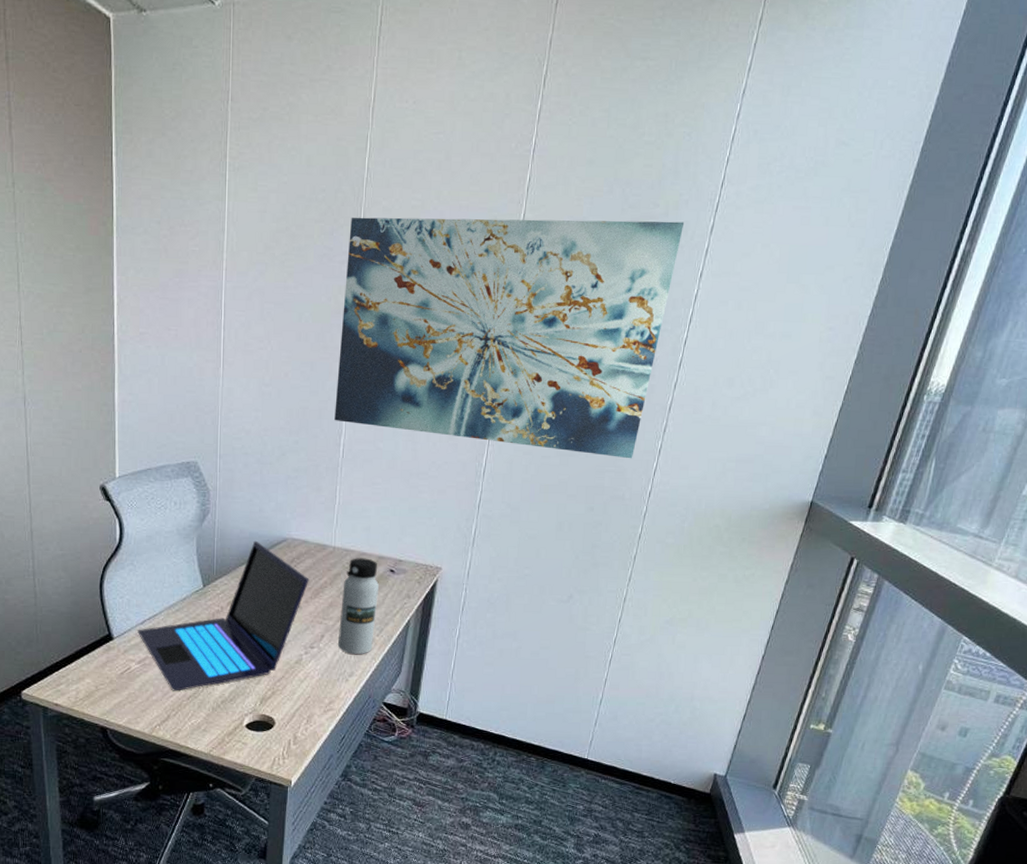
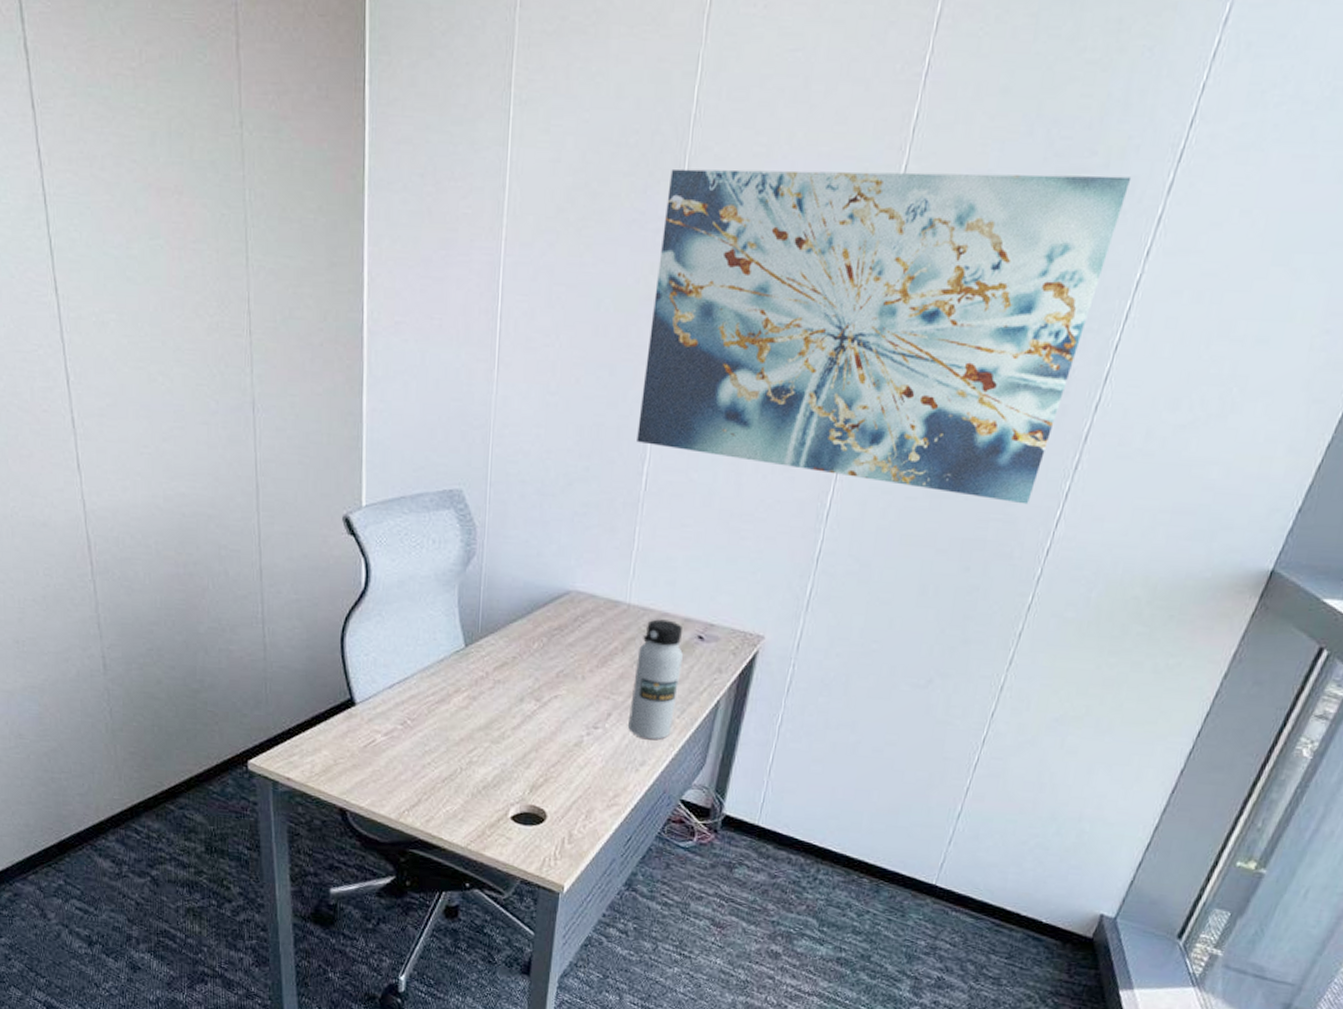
laptop: present [138,540,309,691] -> none [385,592,596,772]

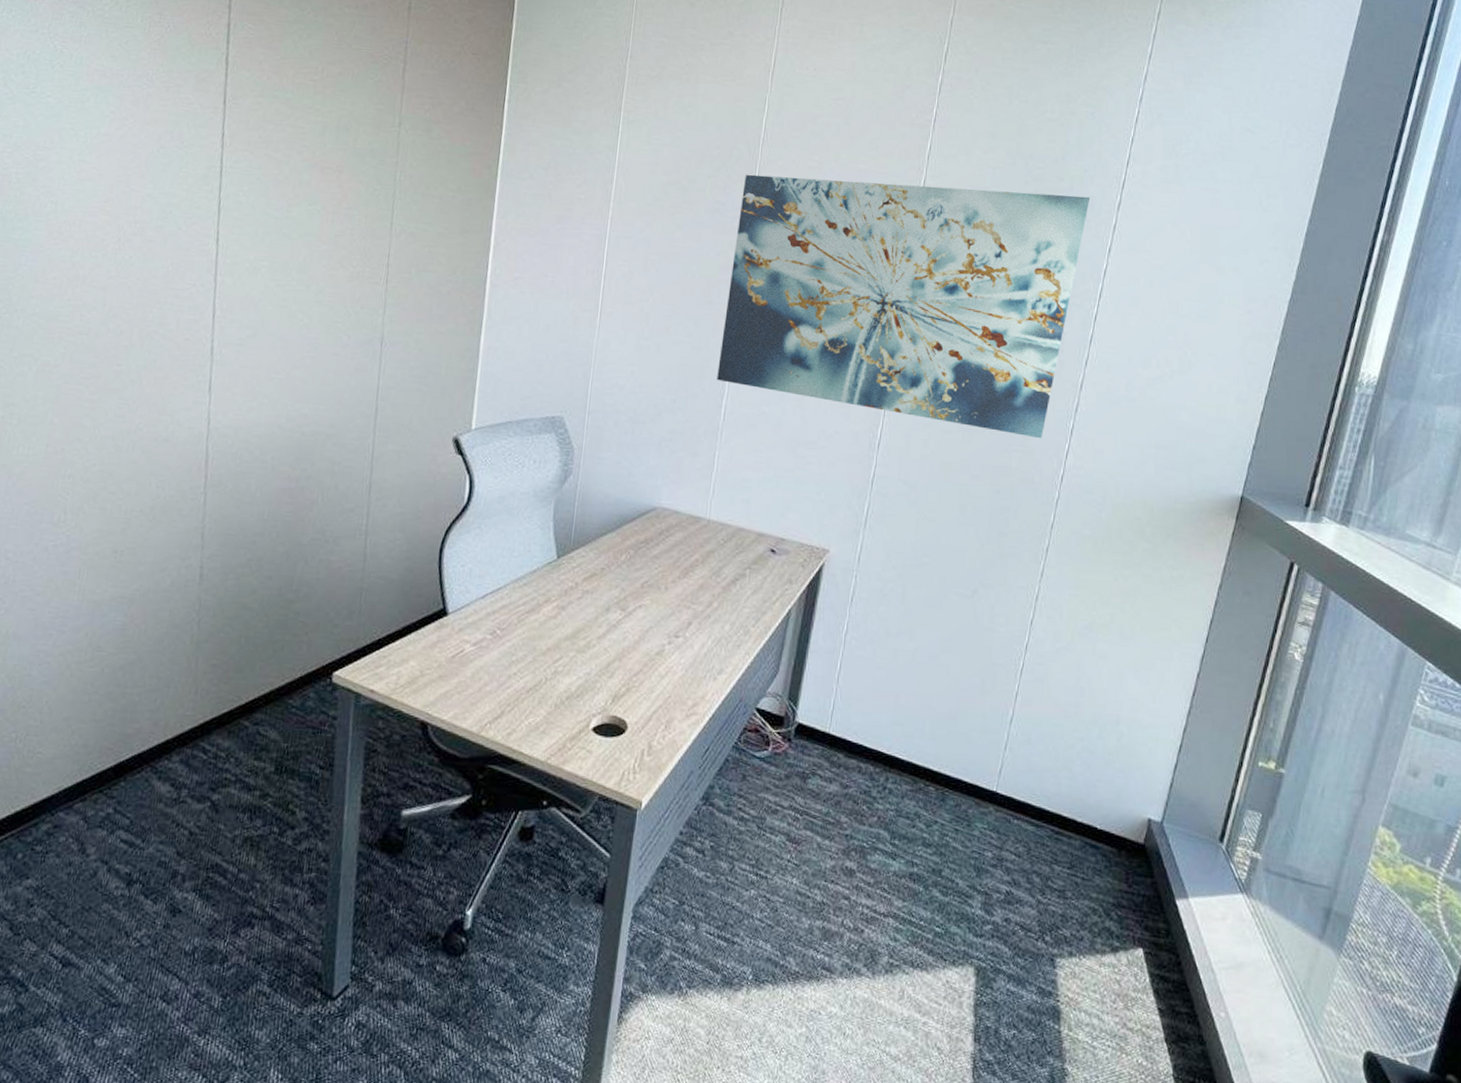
water bottle: present [628,619,684,739] -> none [707,533,758,648]

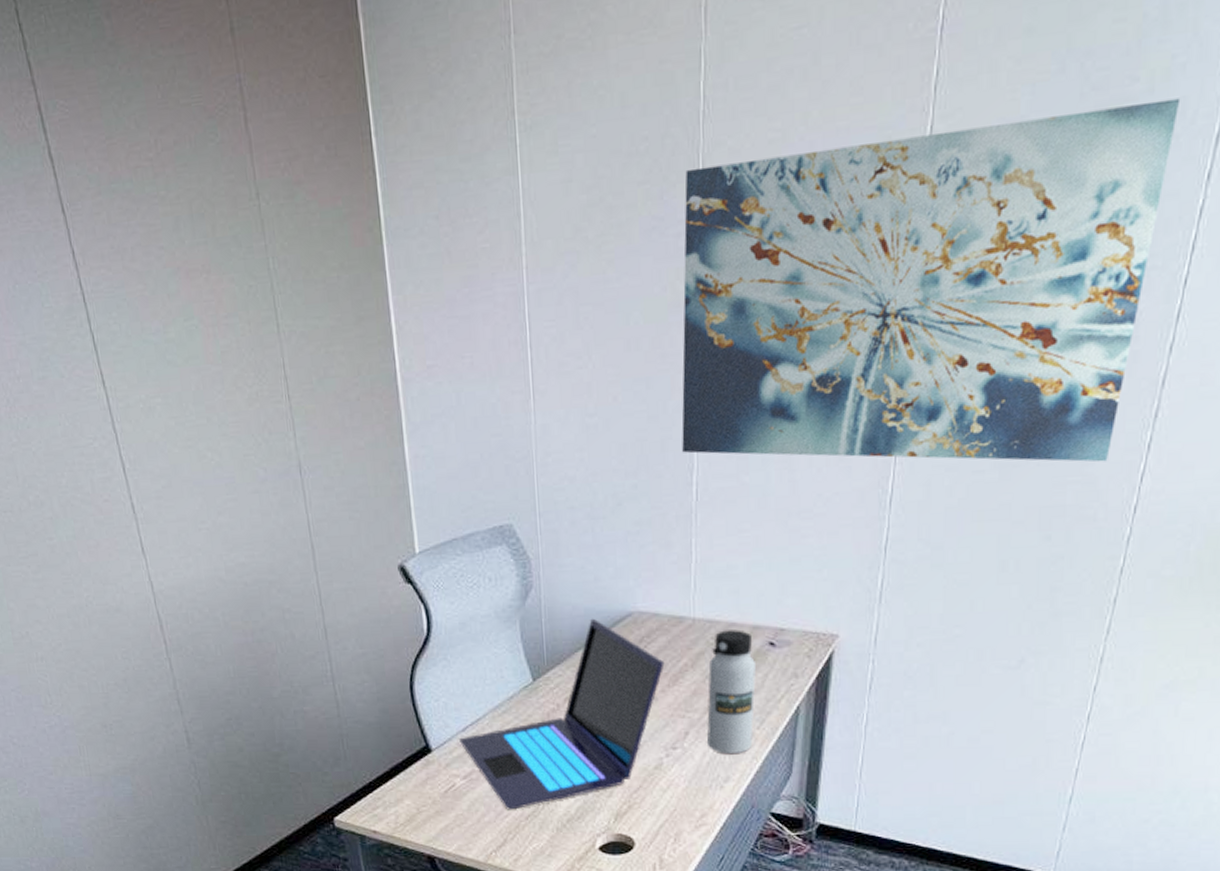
laptop: none [477,508,679,682] -> present [459,618,665,810]
water bottle: none [707,533,758,648] -> present [707,630,756,753]

